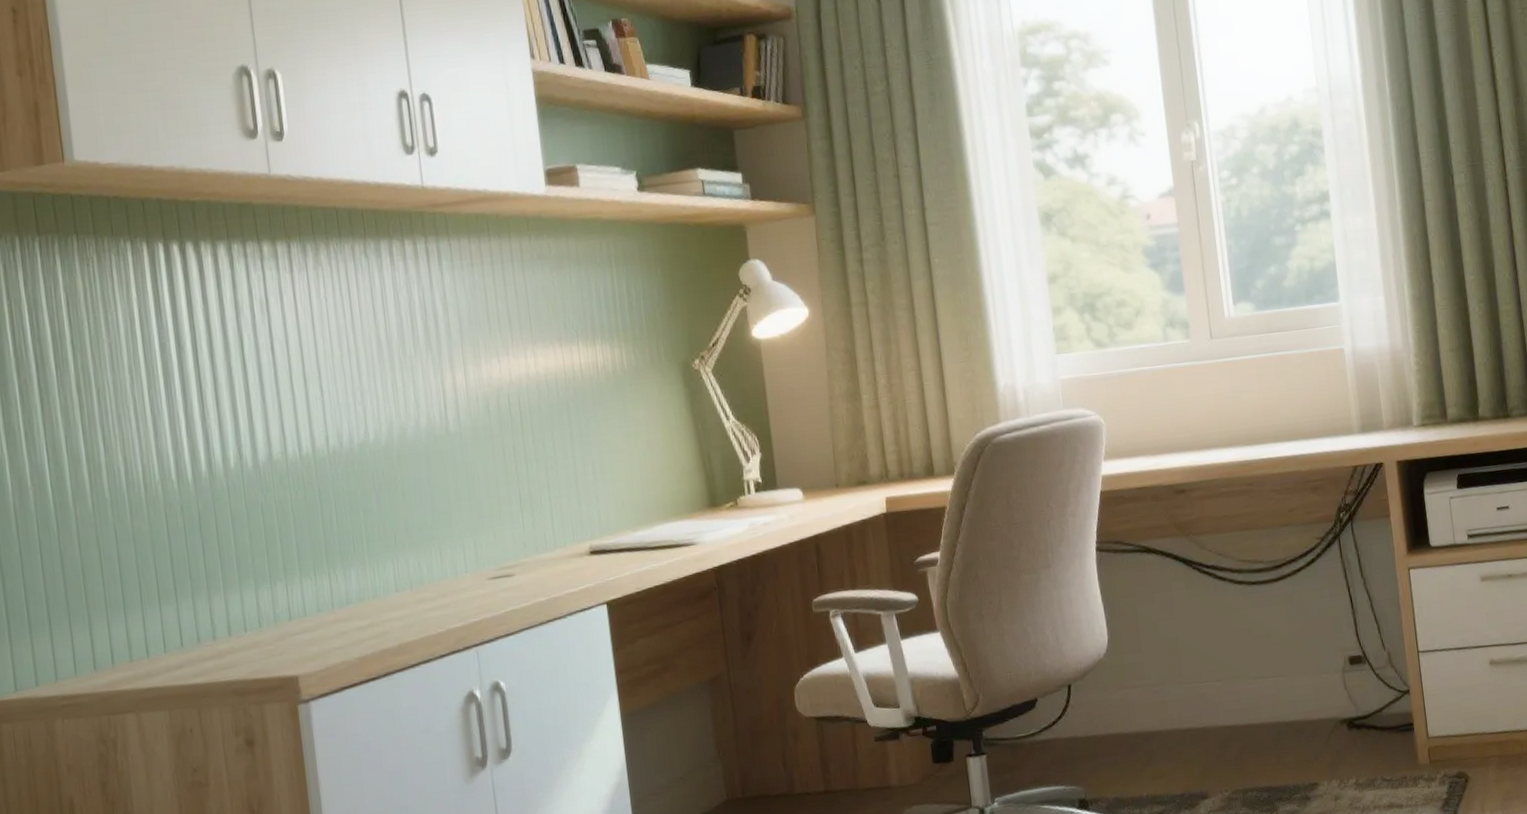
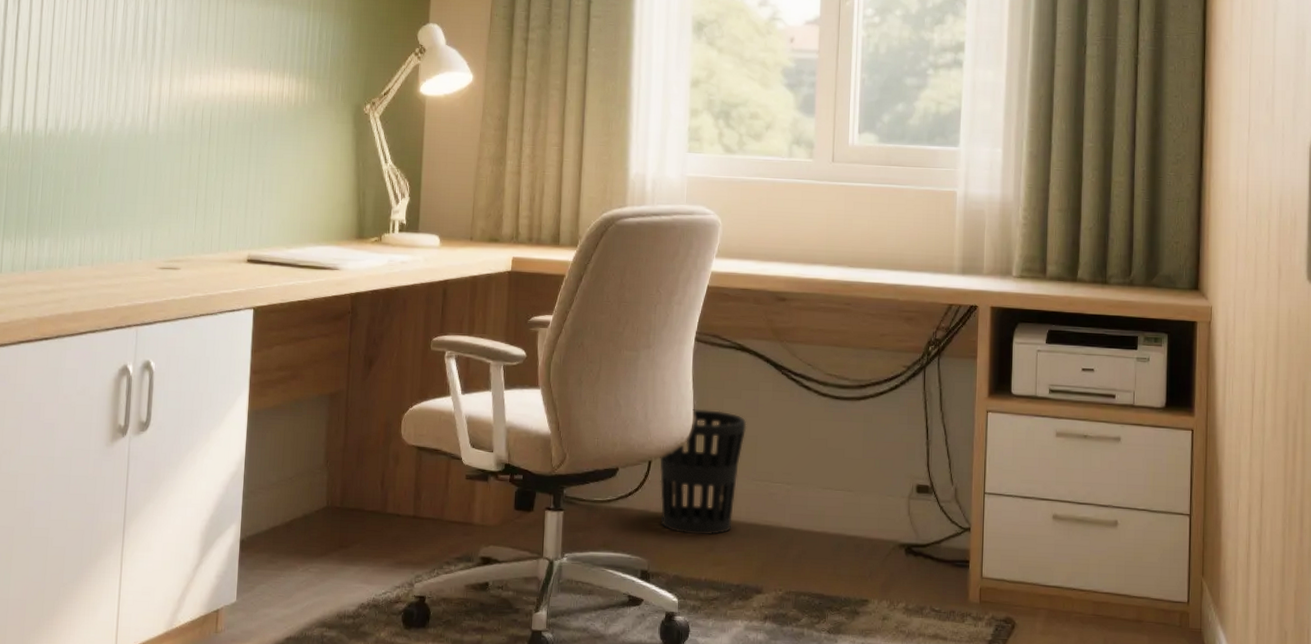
wastebasket: none [1079,618,1166,754] -> present [659,409,747,535]

